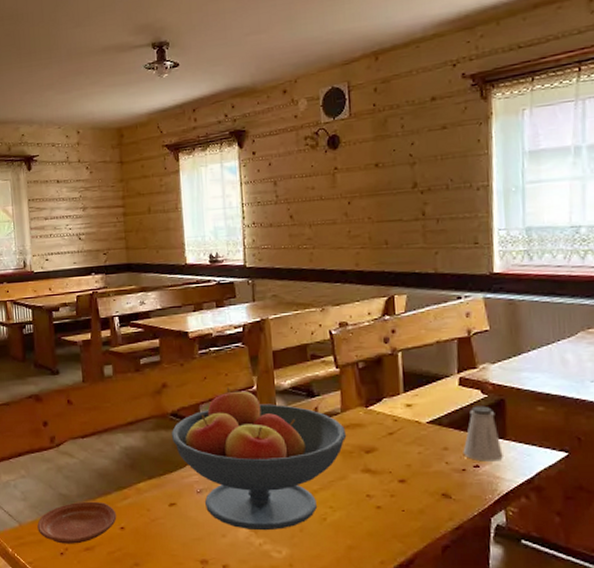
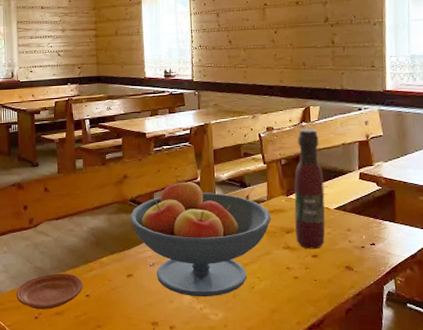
wine bottle: none [375,323,416,473] -> present [294,128,326,249]
saltshaker: present [463,406,503,462] -> none [362,195,393,240]

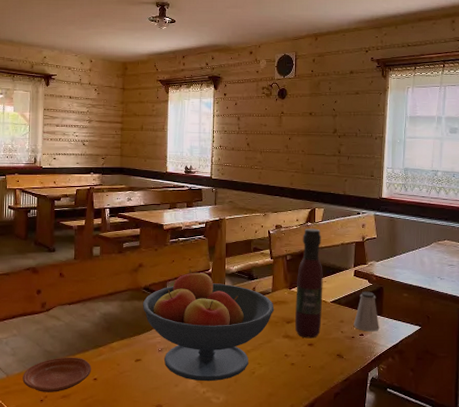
saltshaker: none [362,195,393,240] -> present [353,291,379,332]

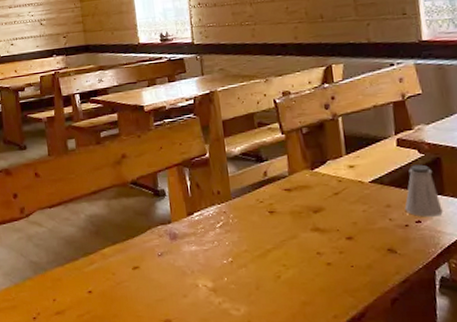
plate: present [22,357,92,392] -> none [10,267,85,309]
fruit bowl: present [142,269,274,382] -> none [131,155,295,290]
wine bottle: present [294,228,323,339] -> none [319,90,361,231]

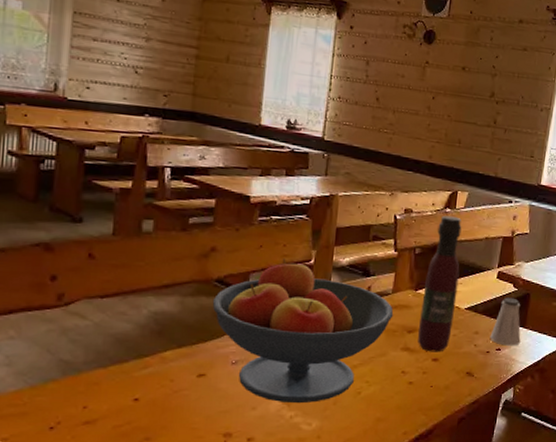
fruit bowl: none [131,155,295,290] -> present [212,258,394,404]
wine bottle: none [319,90,361,231] -> present [417,215,462,352]

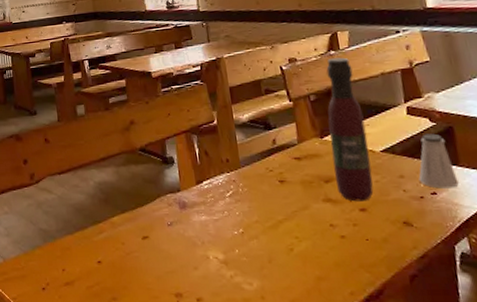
fruit bowl: present [212,258,394,404] -> none [140,122,306,263]

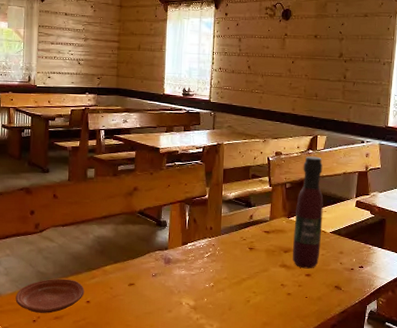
plate: none [20,236,94,279] -> present [15,278,85,313]
saltshaker: present [418,133,459,189] -> none [353,222,380,264]

